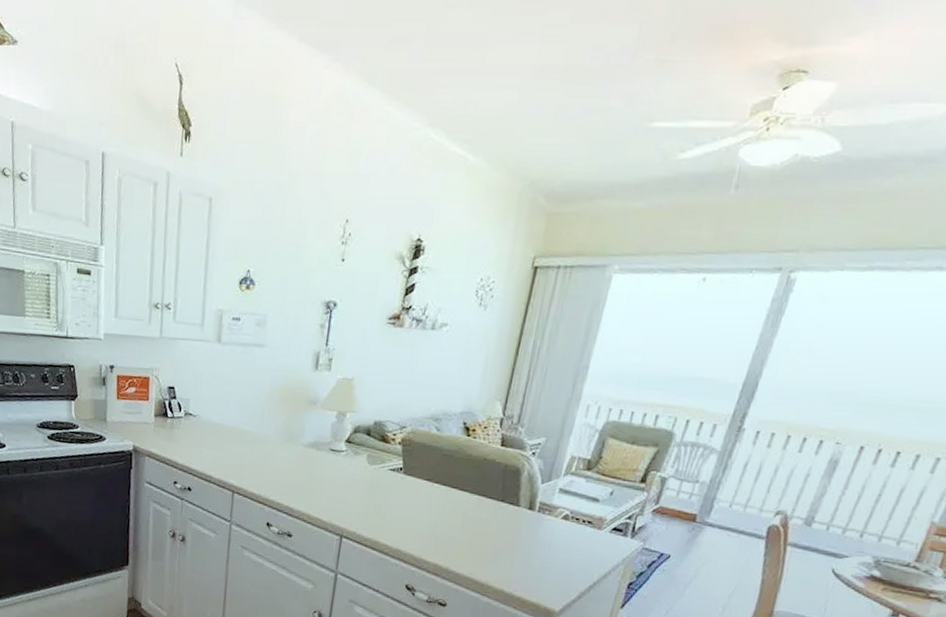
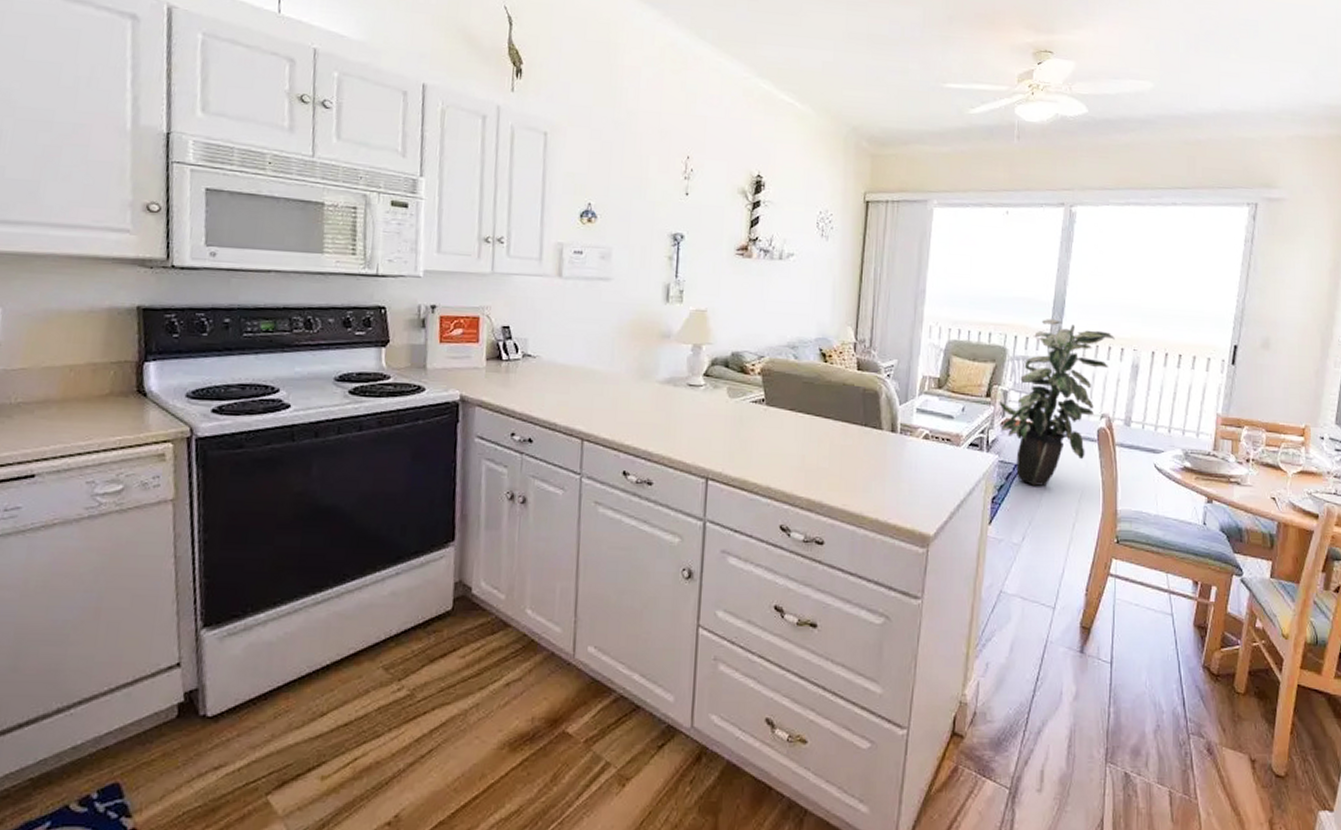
indoor plant: none [652,403,815,578] -> present [999,319,1115,486]

